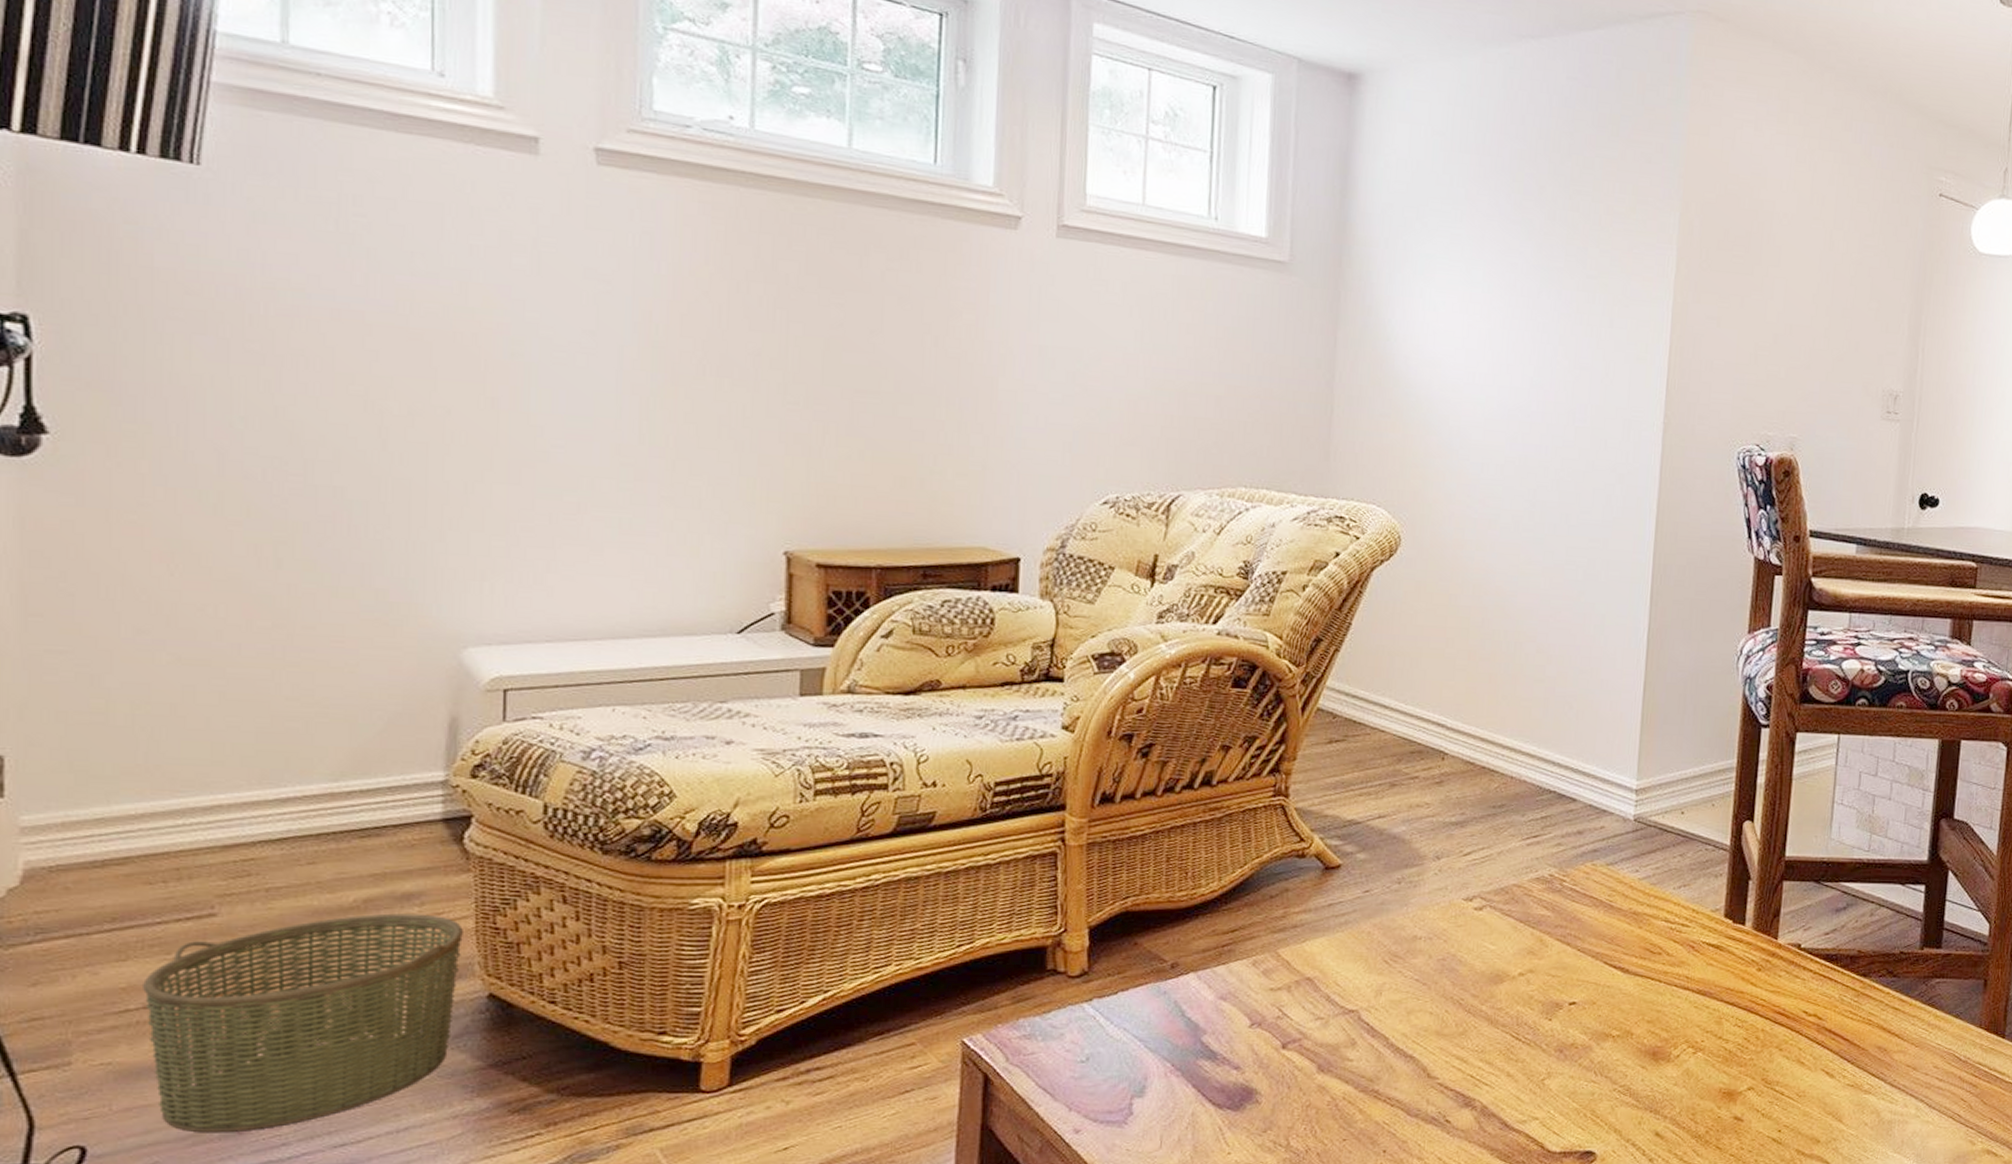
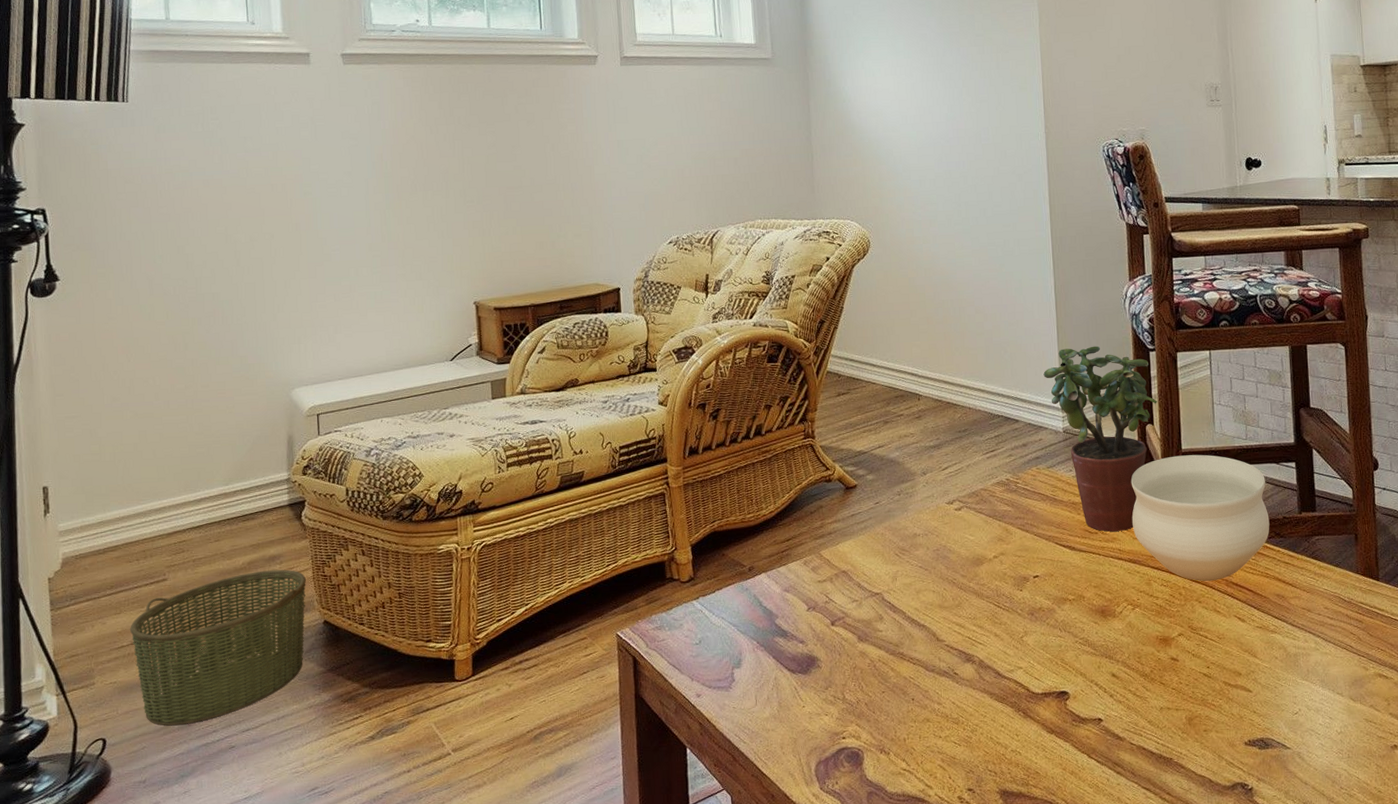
potted plant: none [1617,712,1763,953] -> present [1043,346,1157,532]
bowl: none [1708,864,1885,1025] -> present [1130,454,1270,582]

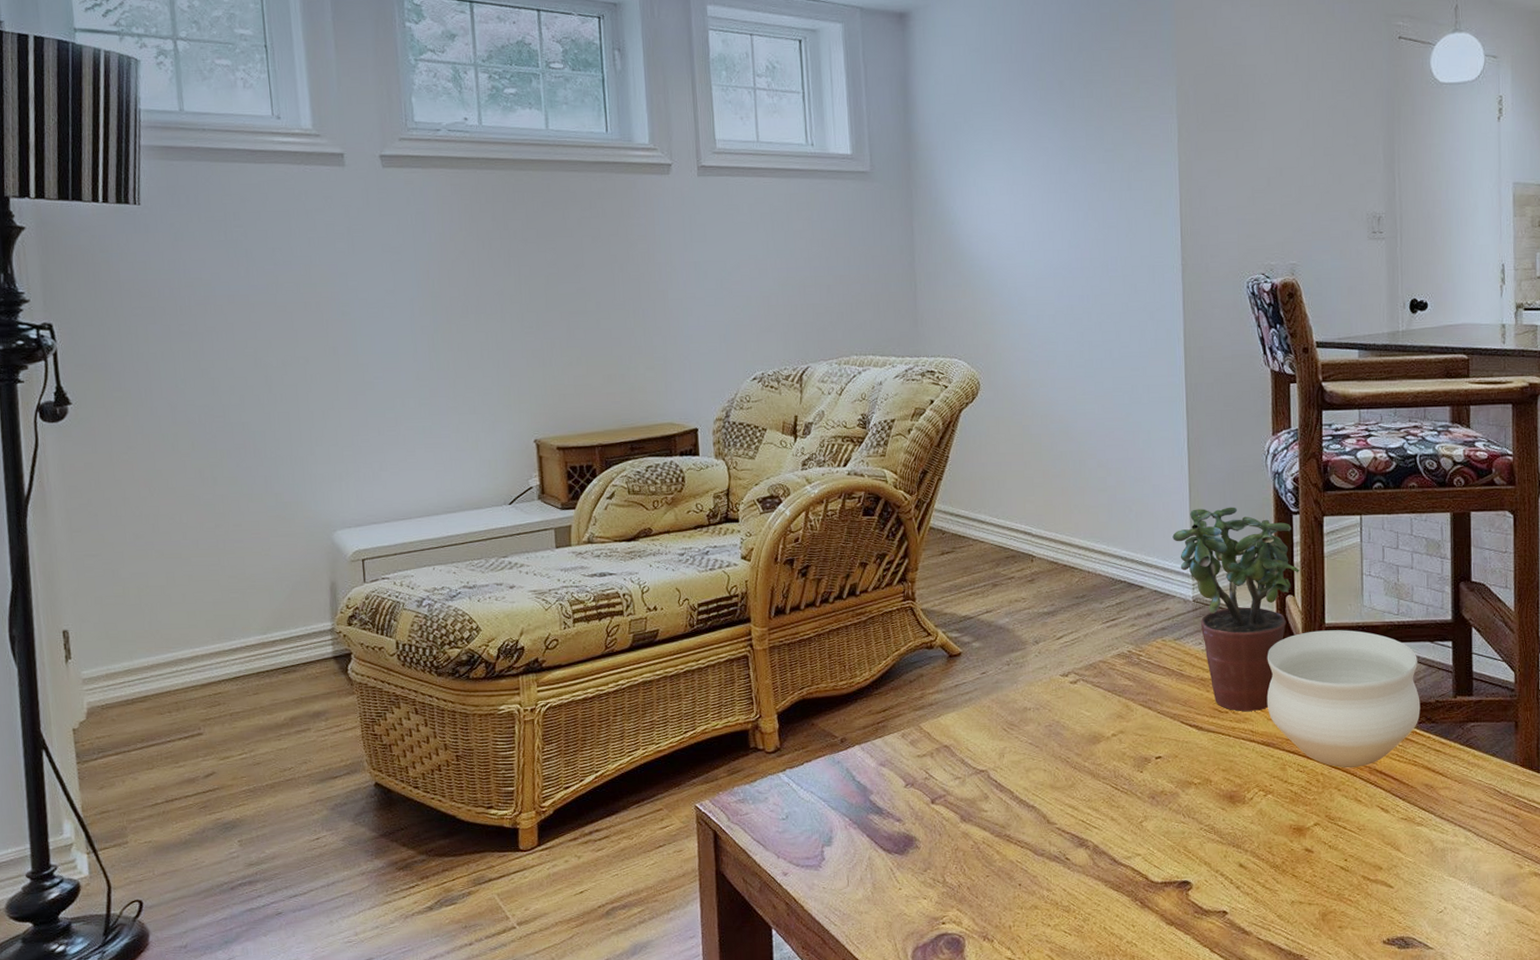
basket: present [130,569,306,726] -> none [164,727,355,889]

